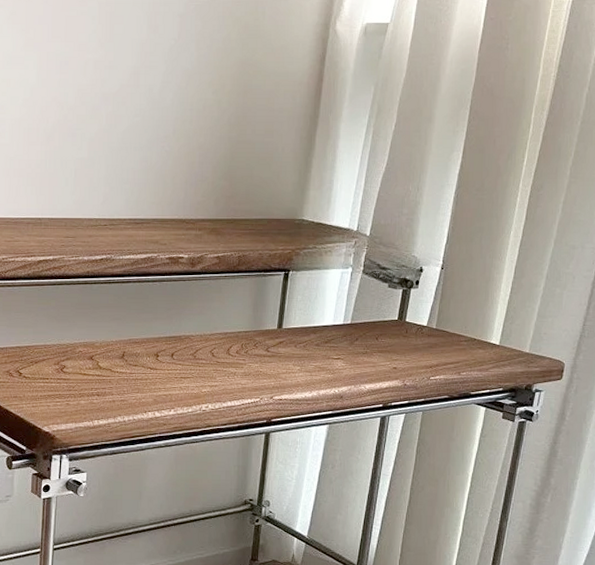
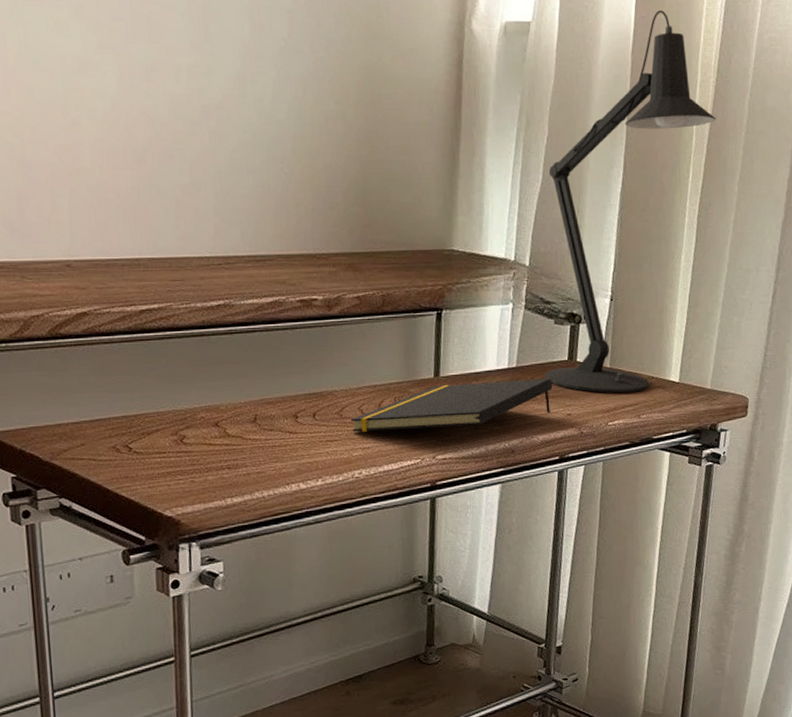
notepad: none [202,335,382,373] -> present [350,379,553,432]
desk lamp: none [375,13,554,351] -> present [544,10,716,393]

